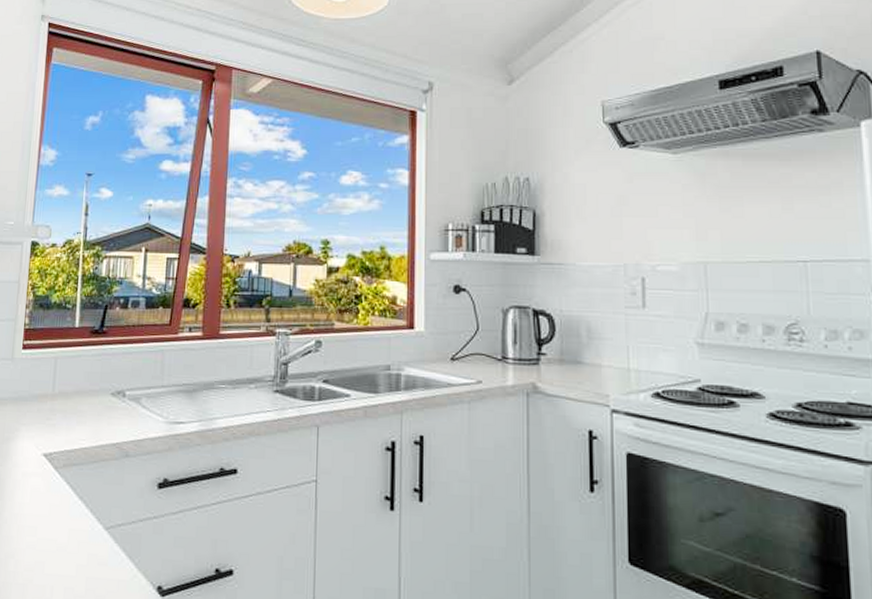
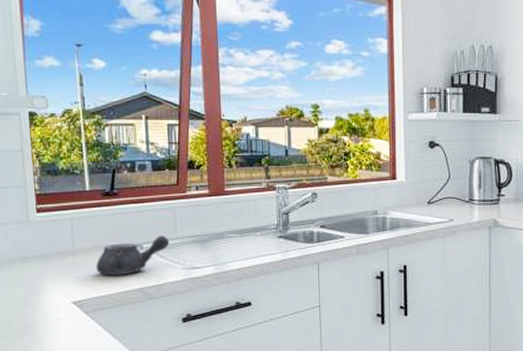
teapot: none [73,382,155,426] -> present [95,235,170,275]

